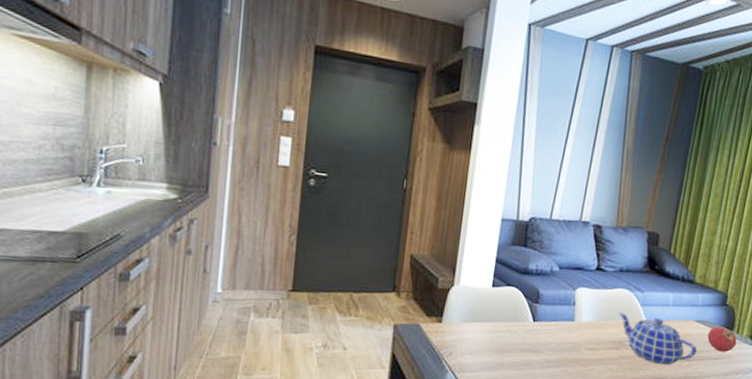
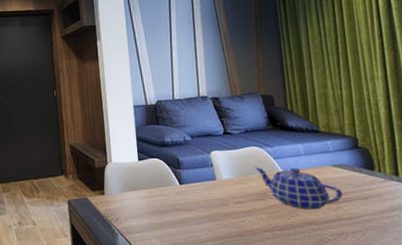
fruit: present [707,326,737,353] -> none [348,168,383,192]

